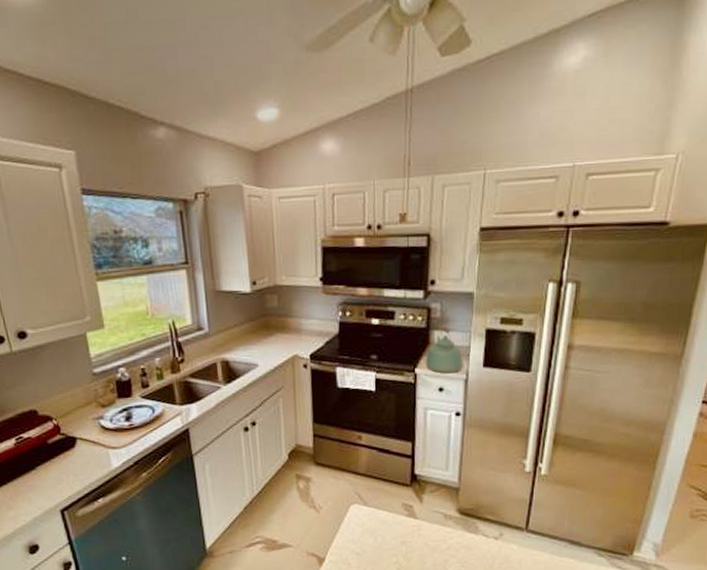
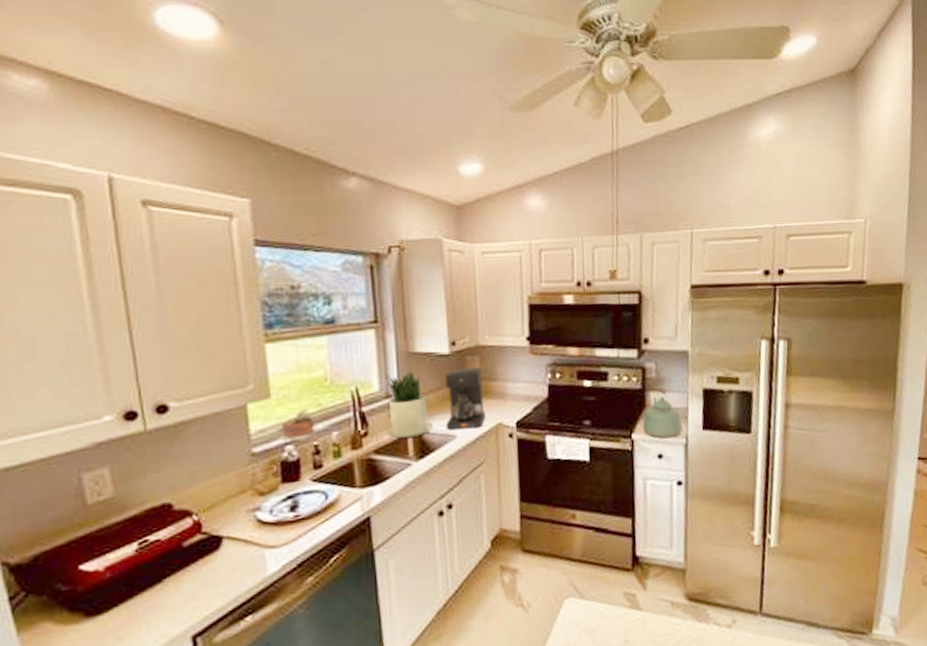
succulent plant: none [111,338,145,364] -> present [276,409,320,442]
planter: none [197,307,238,366] -> present [386,370,433,439]
coffee maker: none [248,305,283,360] -> present [445,367,485,431]

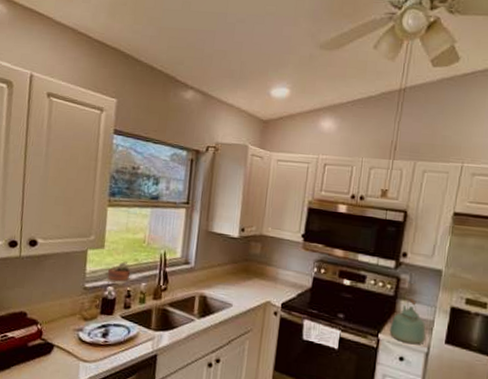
planter: present [386,370,433,439] -> none [181,246,216,299]
coffee maker: present [445,367,485,431] -> none [226,250,261,302]

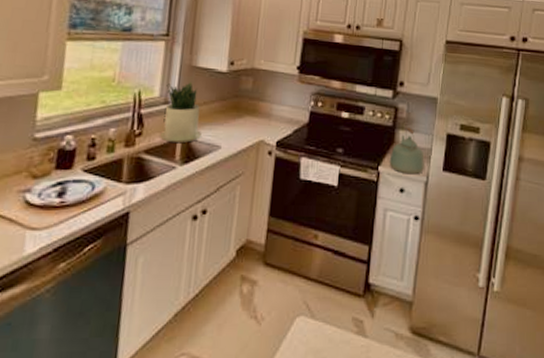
succulent plant: present [102,262,134,285] -> none [58,104,100,132]
planter: none [181,246,216,299] -> present [160,82,201,143]

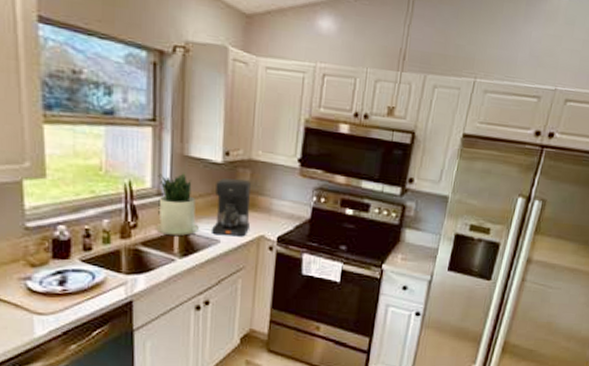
coffee maker: none [214,86,253,142] -> present [212,178,251,237]
kettle: present [389,127,425,175] -> none [393,226,430,273]

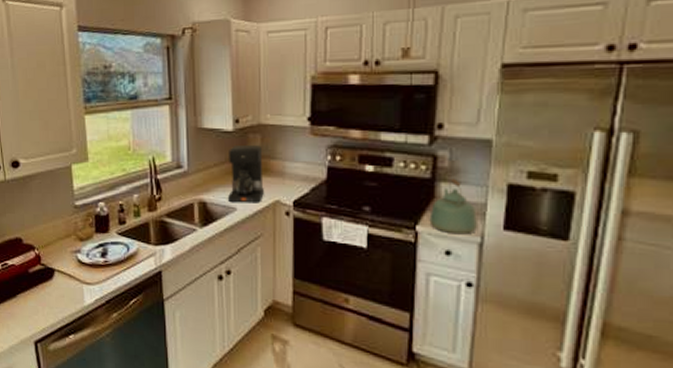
planter: present [156,173,199,236] -> none [178,145,216,207]
kettle: none [393,226,430,273] -> present [429,178,477,235]

